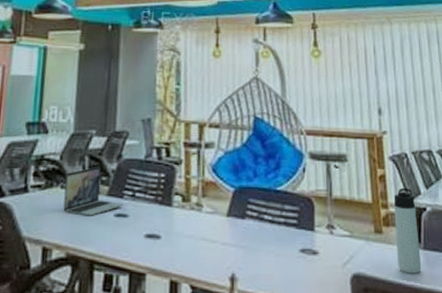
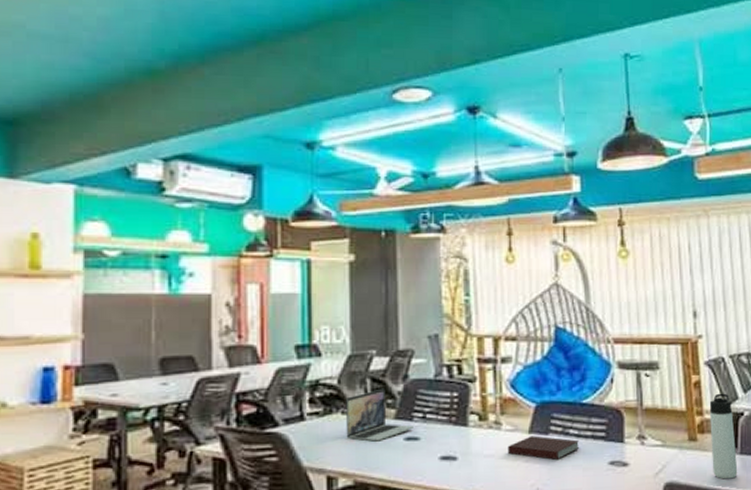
notebook: none [207,219,273,245] -> present [507,436,580,461]

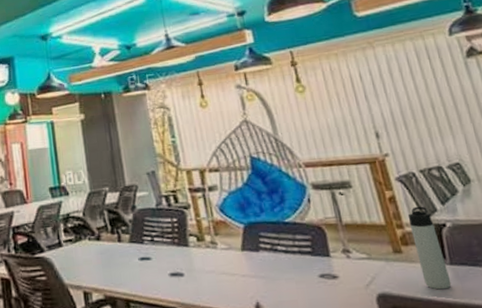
laptop: present [346,388,415,442] -> none [91,218,146,262]
notebook: present [507,436,580,461] -> none [225,253,290,275]

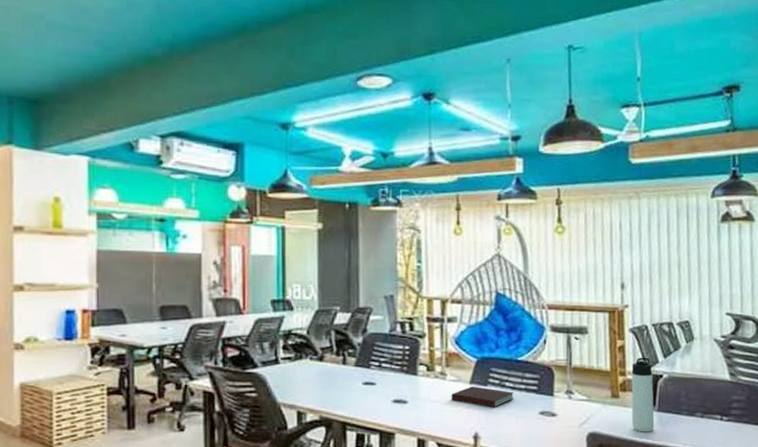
notebook: none [225,253,290,275] -> present [451,386,514,408]

